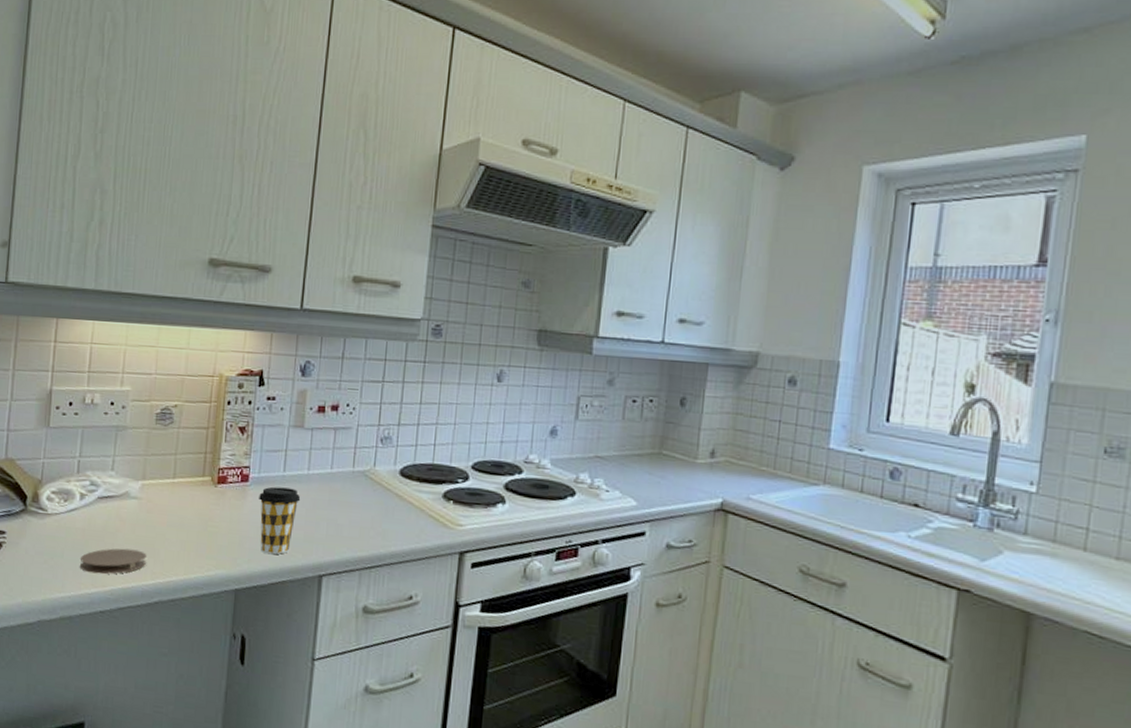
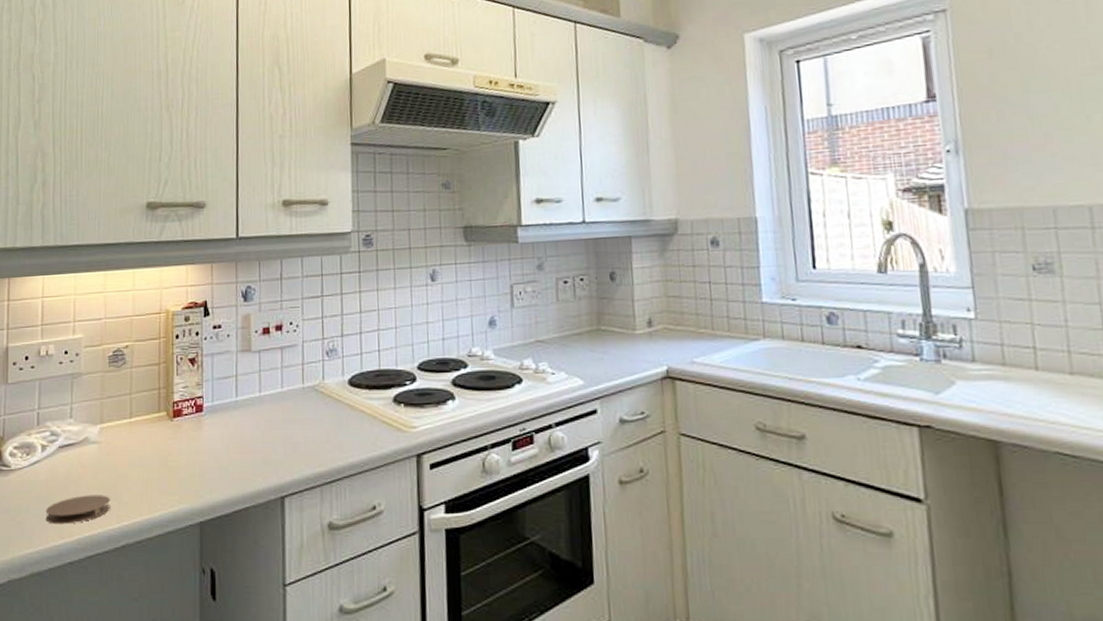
coffee cup: present [259,486,301,555] -> none [215,412,255,482]

